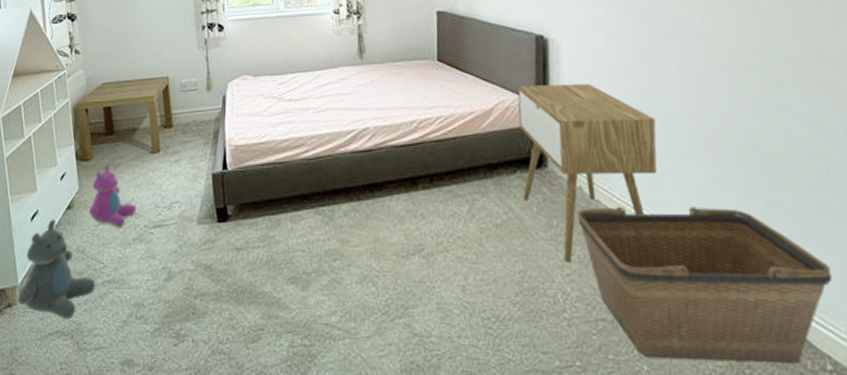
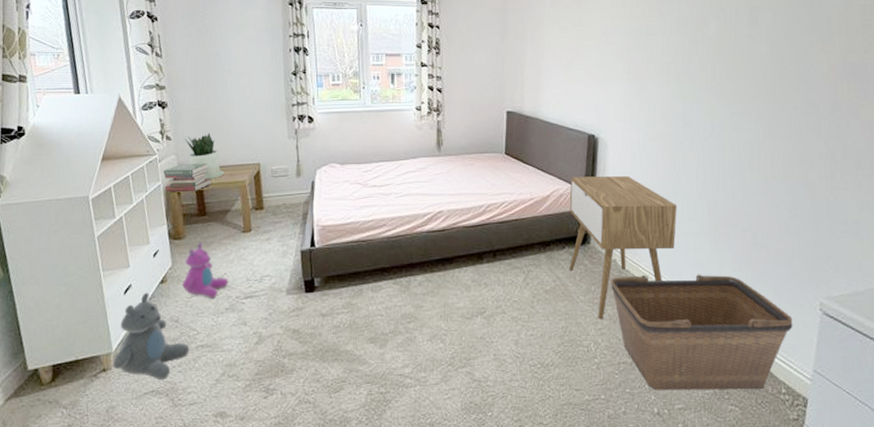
books: none [71,78,120,109] -> present [163,164,212,191]
planter: none [92,45,132,96] -> present [184,133,224,180]

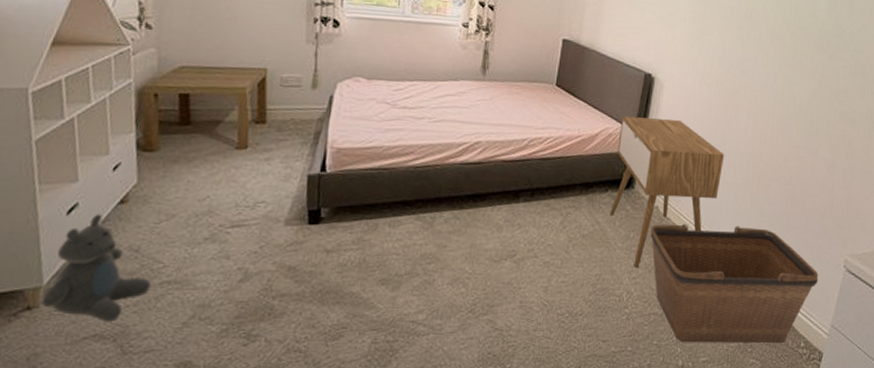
books: present [163,164,212,191] -> none [136,59,202,95]
stuffed bear: present [182,242,229,298] -> none [149,156,212,225]
planter: present [184,133,224,180] -> none [170,26,220,83]

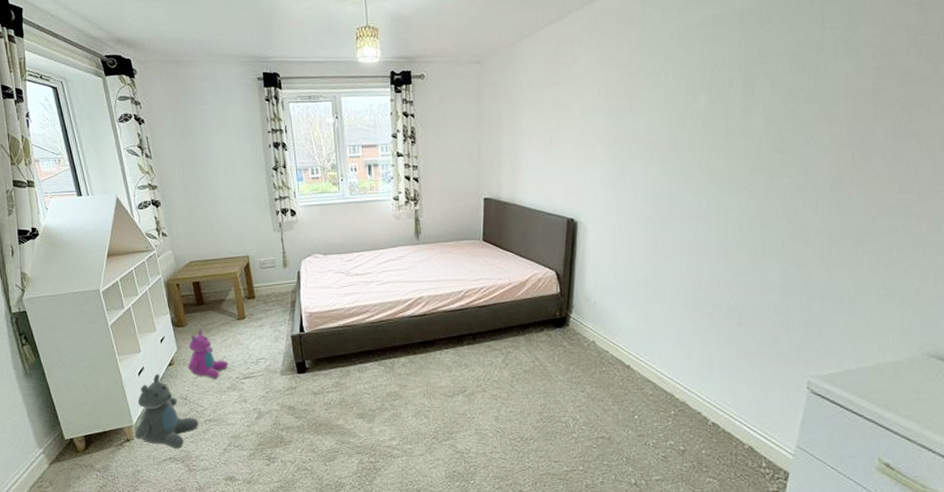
stuffed bear: none [149,156,212,225] -> present [188,329,229,379]
nightstand: present [609,116,725,267] -> none [547,258,660,397]
bicycle basket: present [650,223,819,343] -> none [589,354,777,464]

